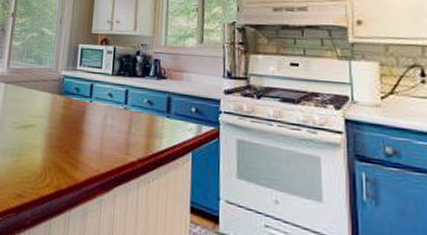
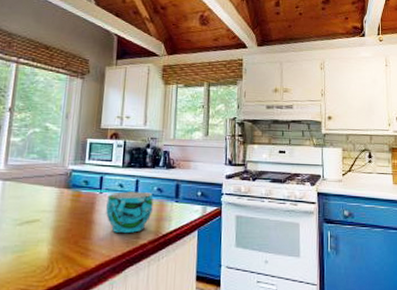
cup: none [95,102,143,148] -> present [105,192,154,233]

